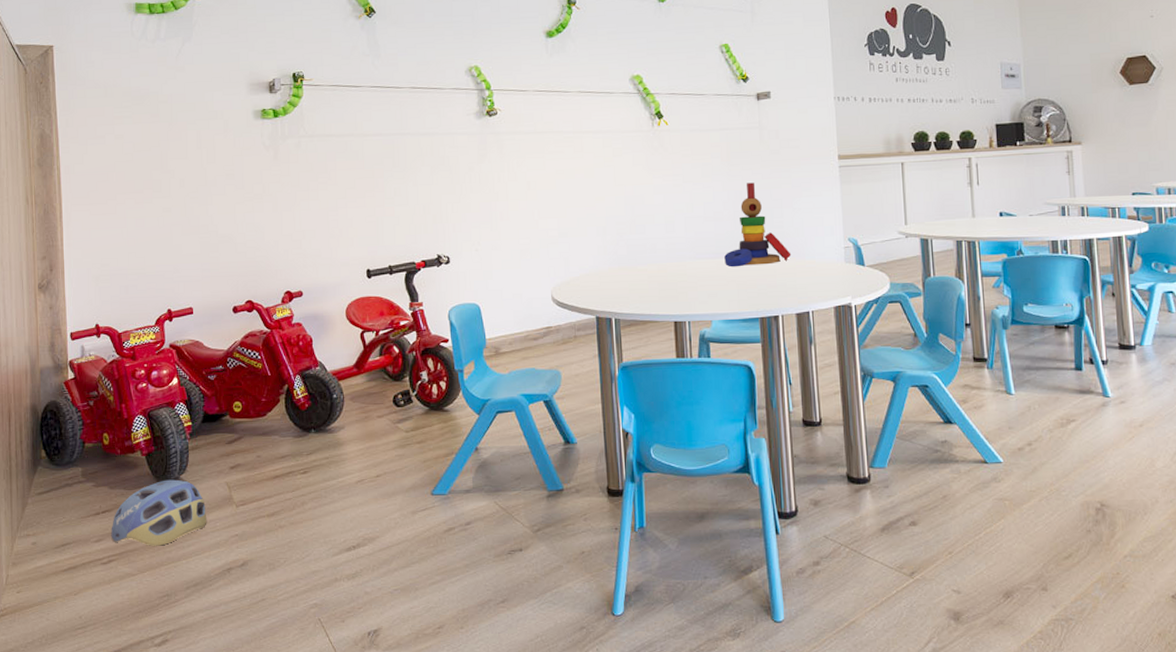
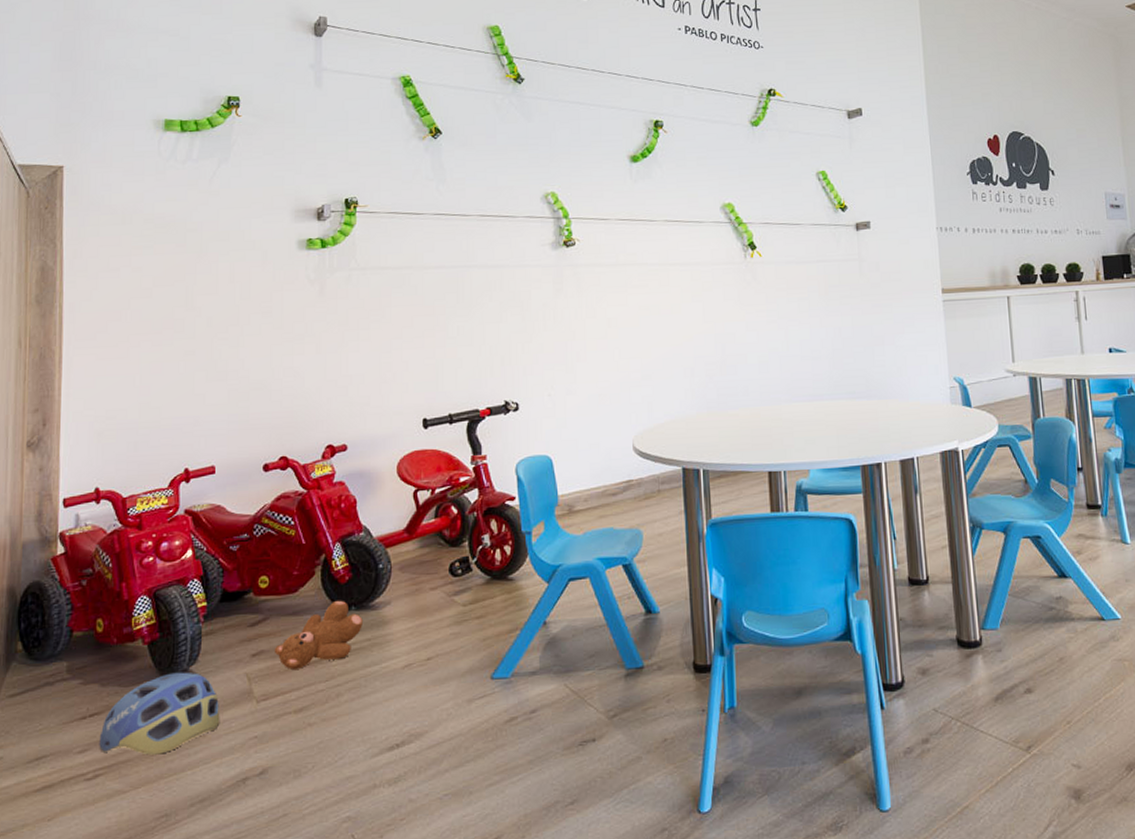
teddy bear: none [248,424,321,481] -> present [274,600,362,670]
stacking toy: present [724,182,792,268] -> none [823,318,894,411]

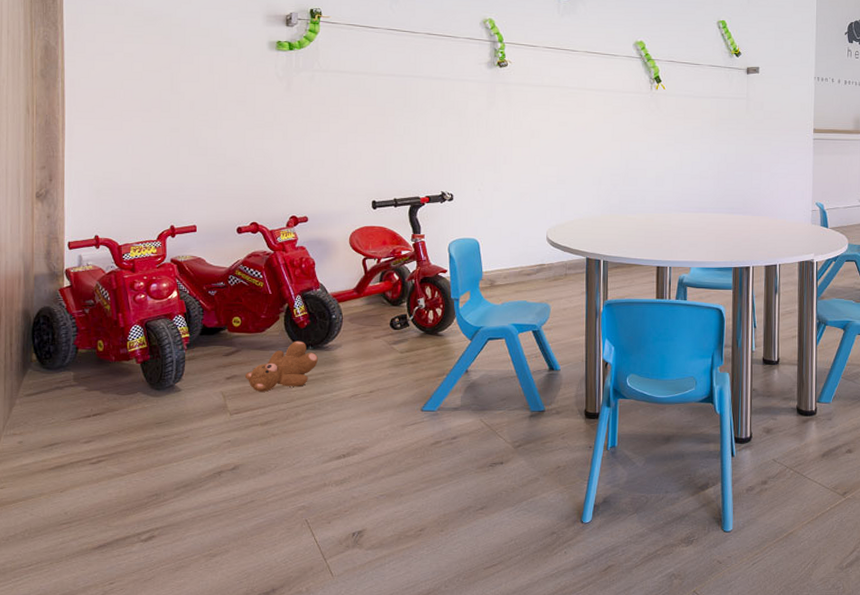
bicycle helmet: present [99,672,220,755] -> none [101,387,200,449]

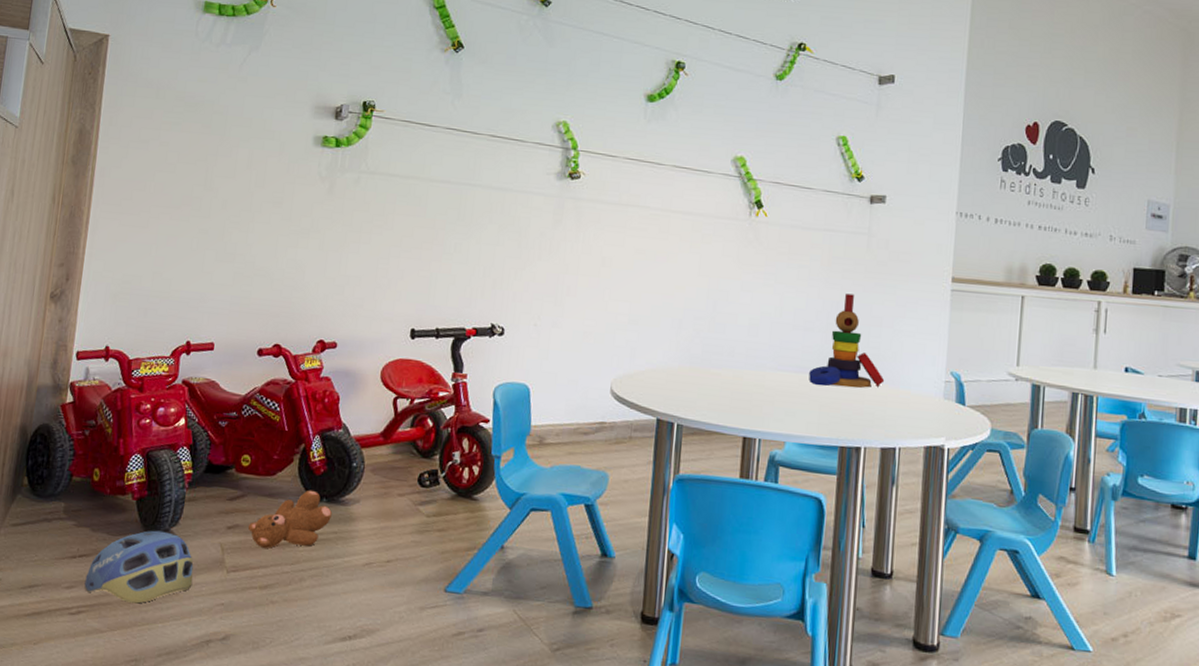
bicycle helmet: none [101,387,200,449] -> present [84,530,194,604]
stacking toy: none [706,147,766,222] -> present [809,293,885,389]

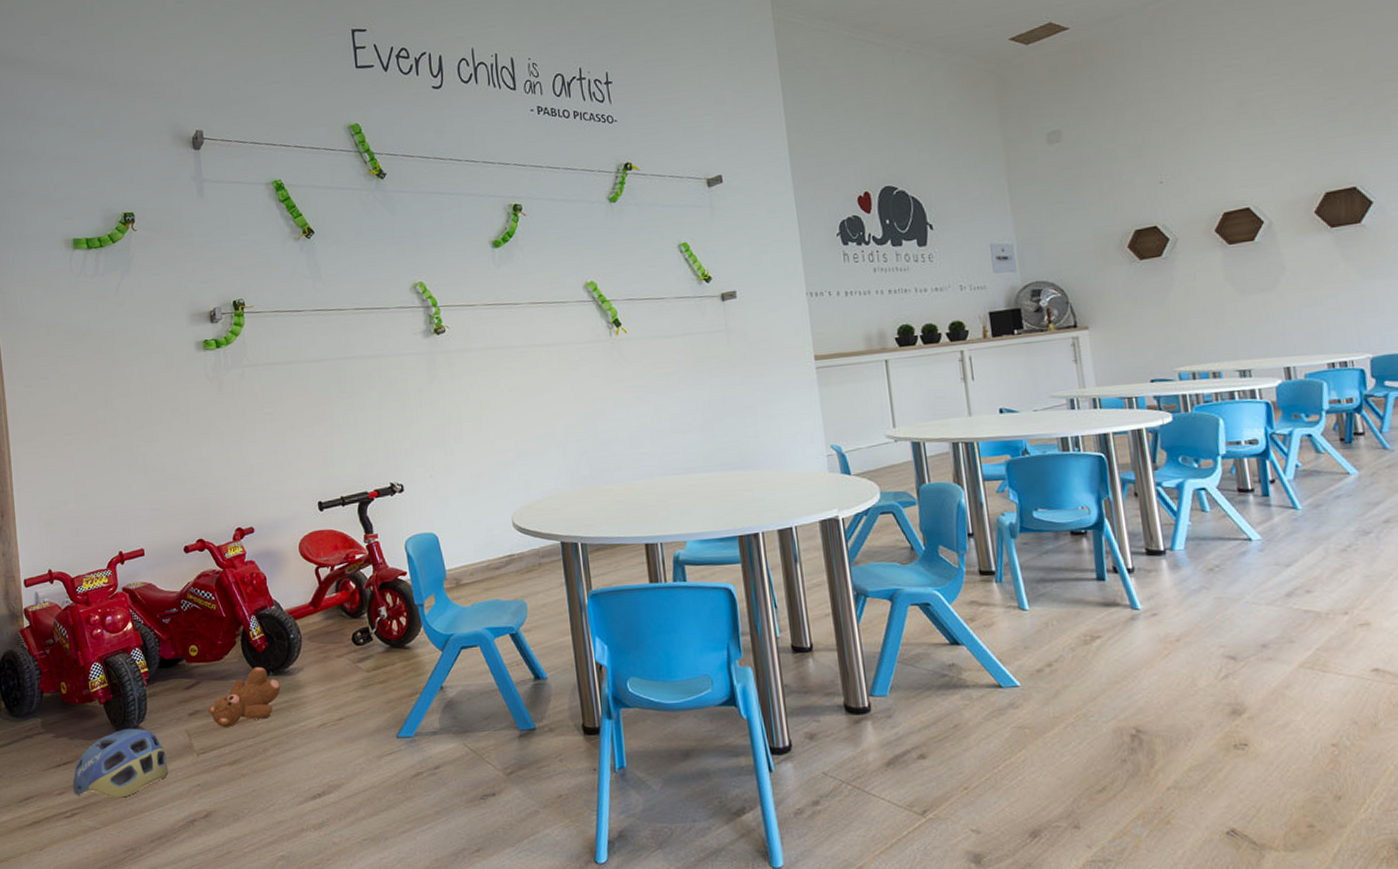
stacking toy: present [809,293,885,389] -> none [696,390,769,483]

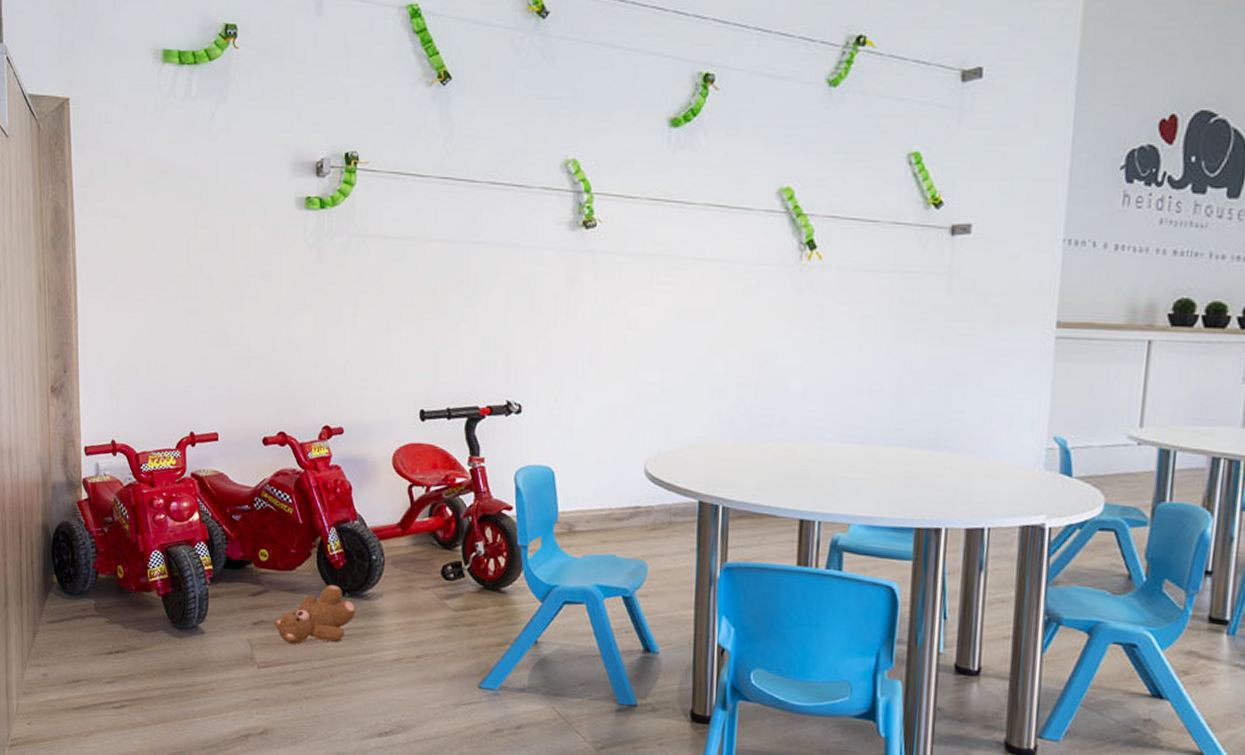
bicycle helmet: present [72,728,169,798] -> none [124,626,226,698]

